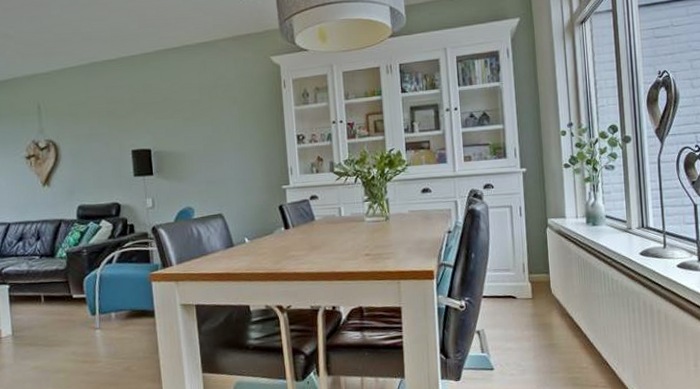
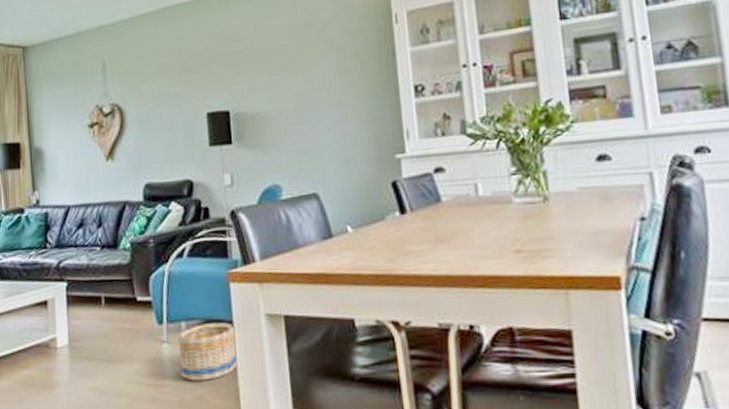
basket: none [108,311,158,357] -> present [177,322,237,381]

